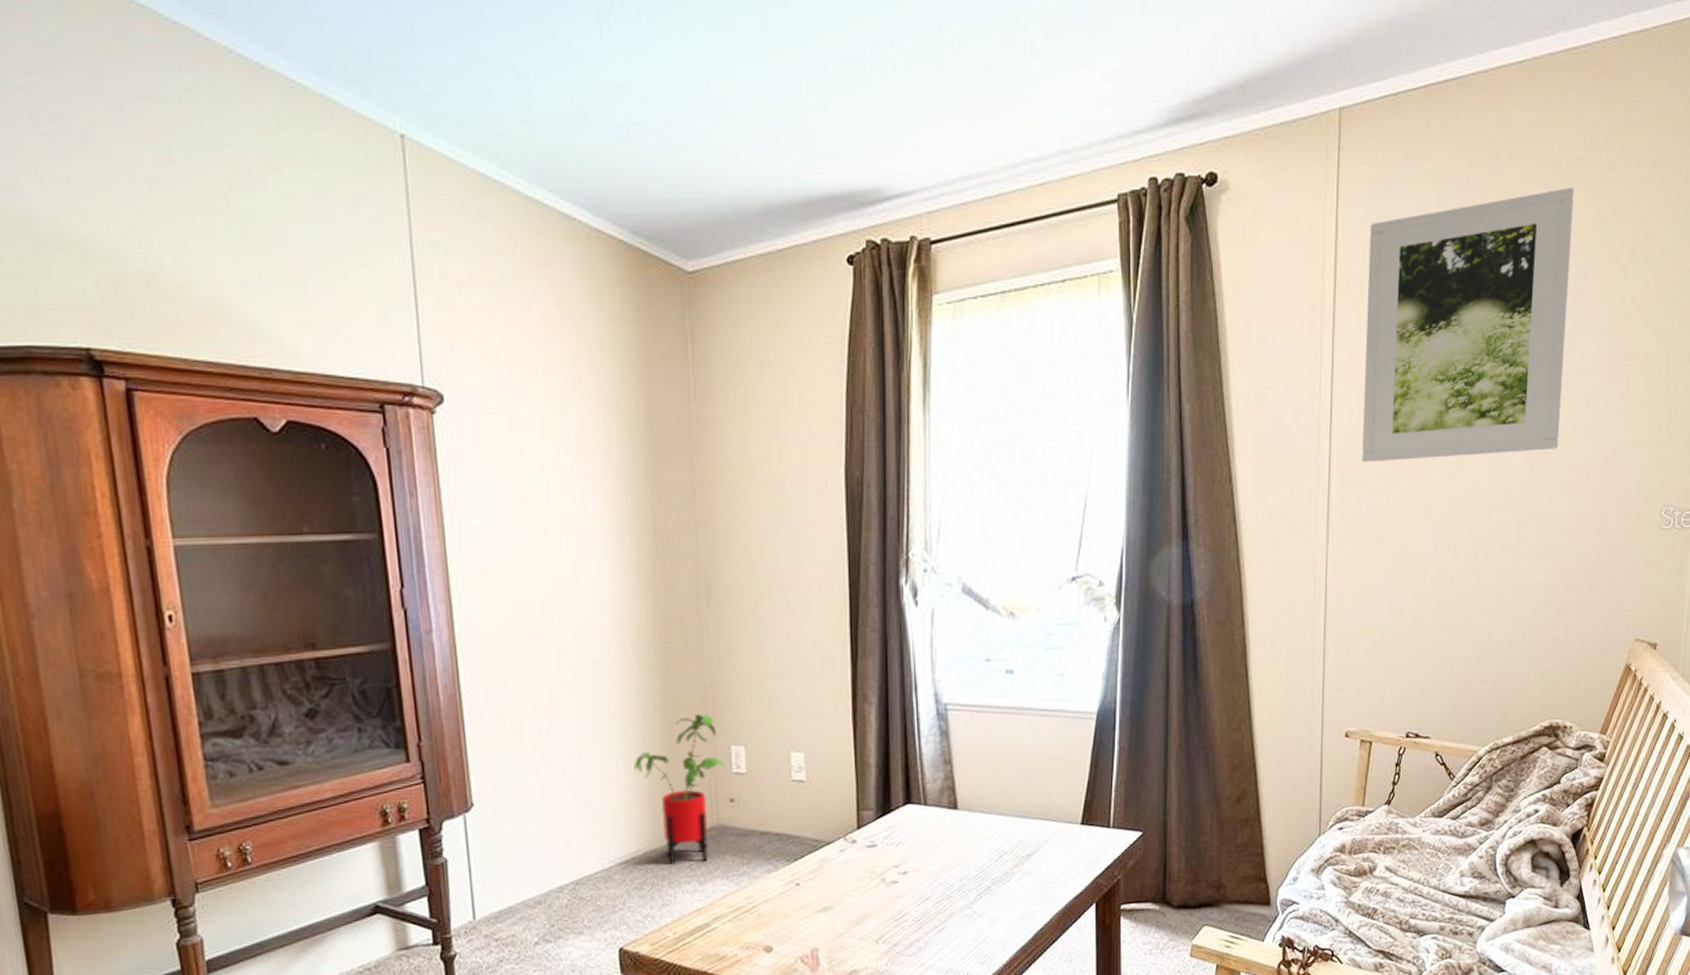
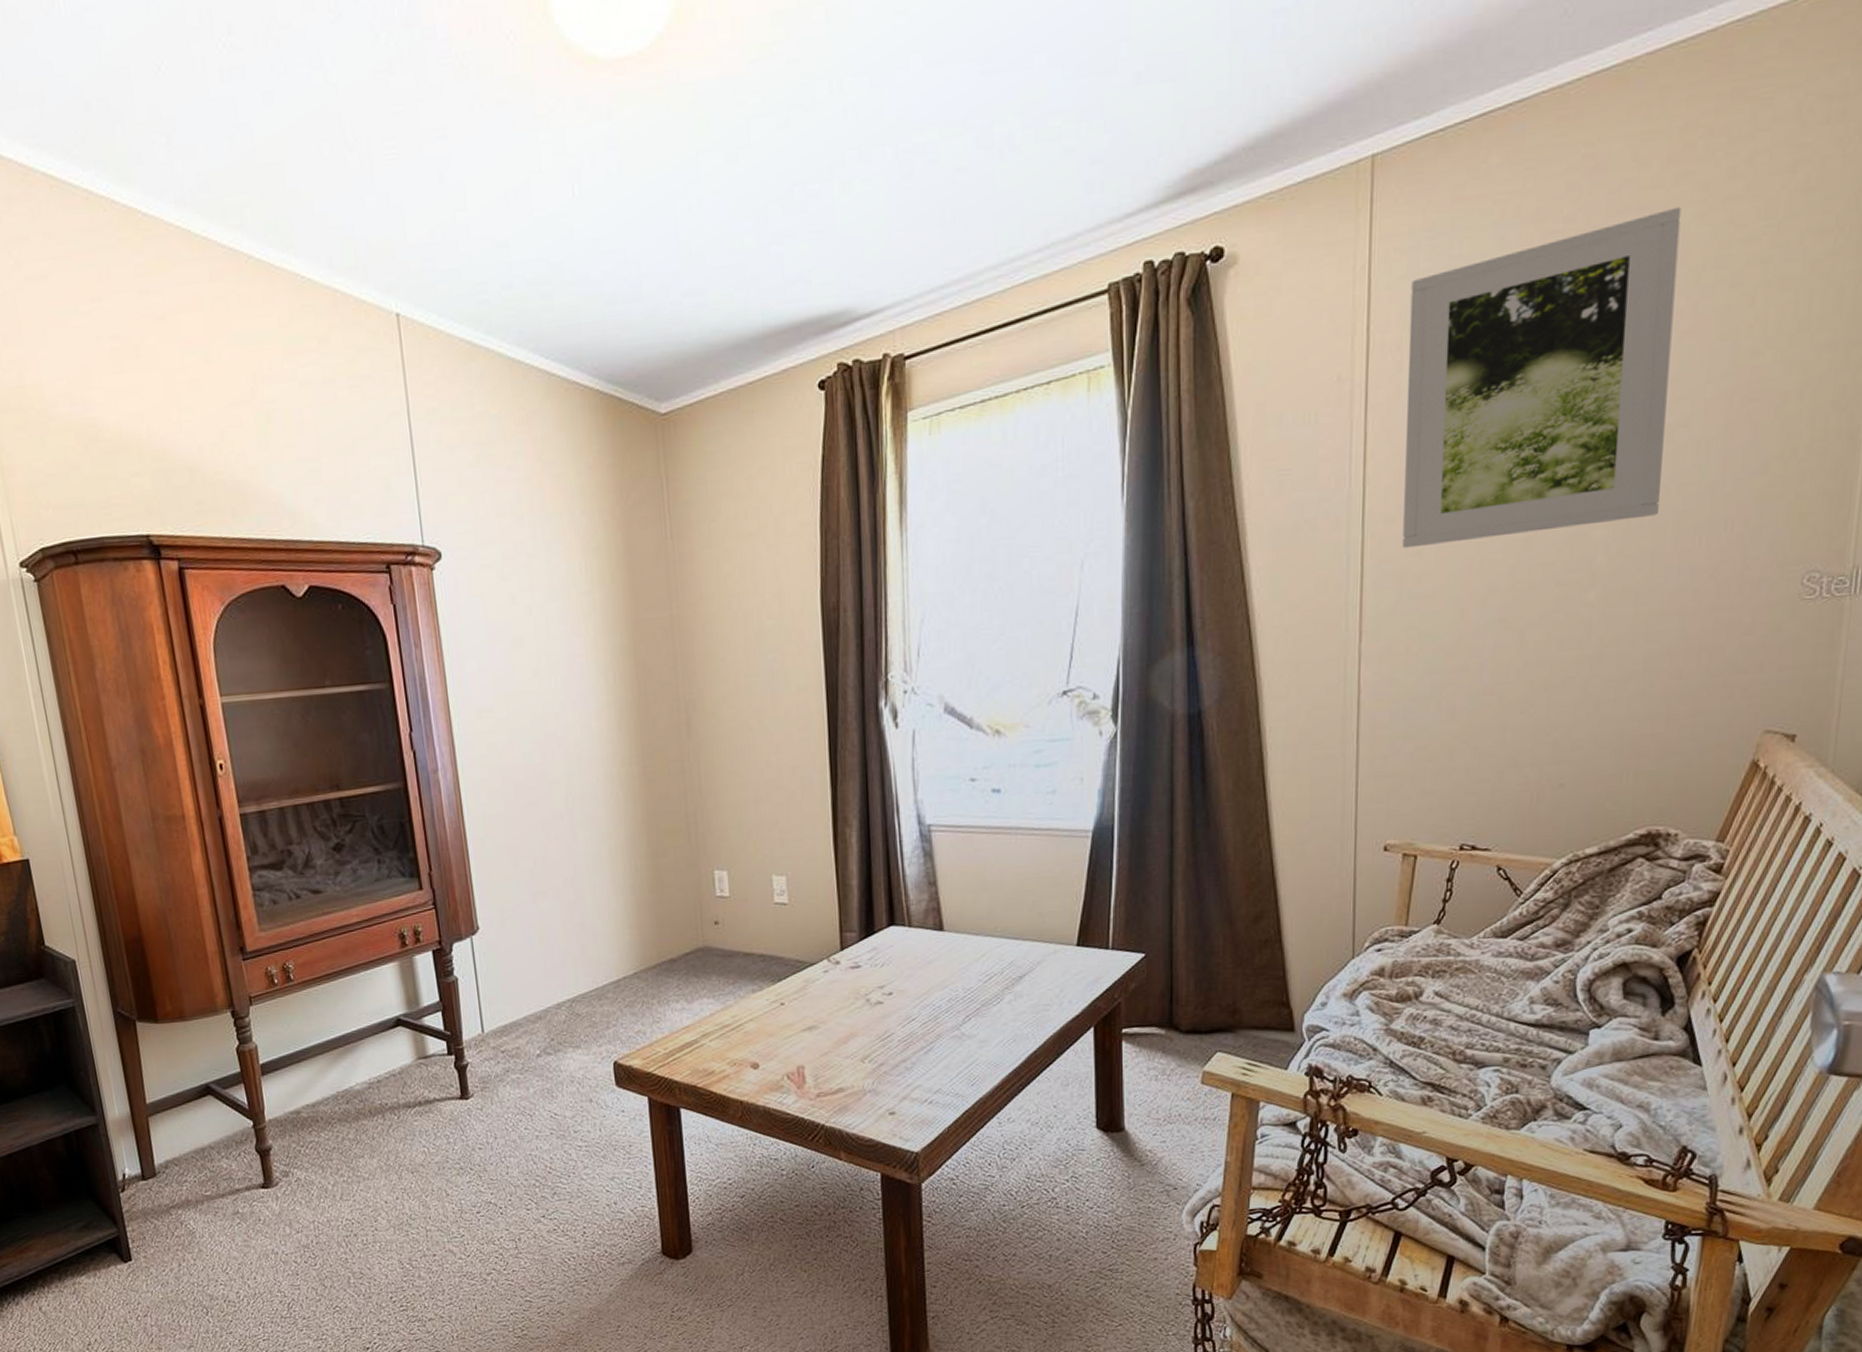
house plant: present [633,714,725,864] -> none [622,840,709,984]

